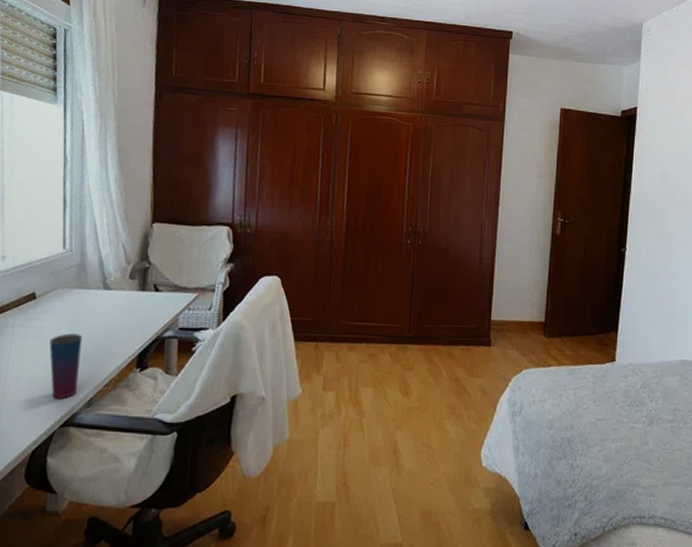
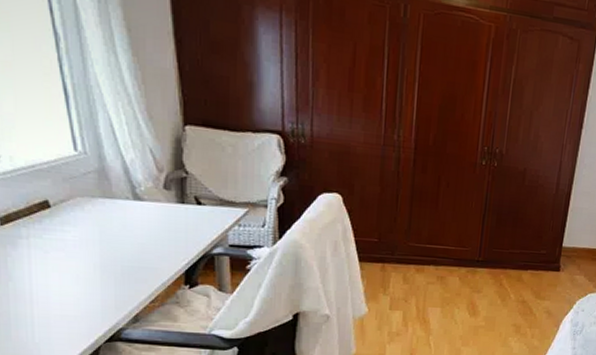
cup: present [49,333,83,399] -> none [77,247,120,315]

